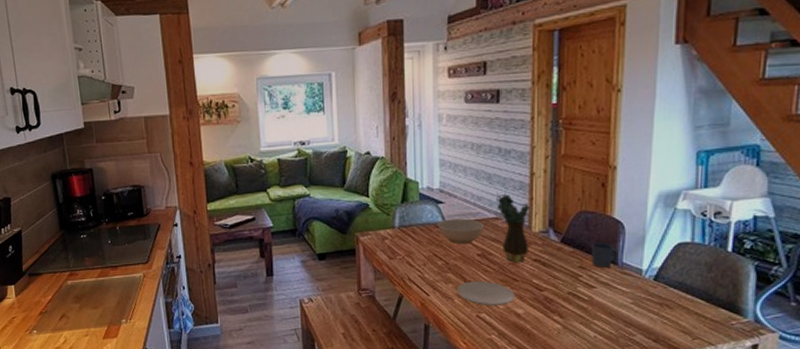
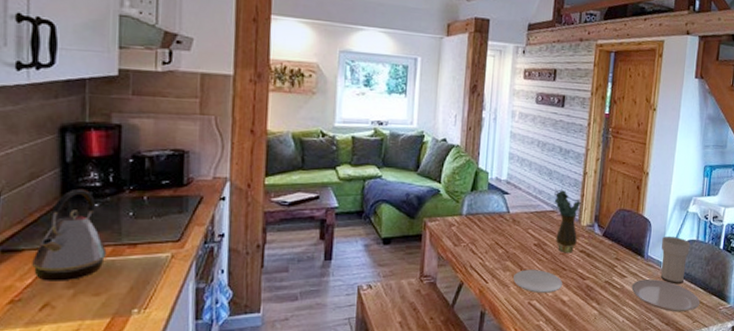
kettle: none [49,223,98,298] -> present [32,188,107,281]
bowl: present [437,218,485,243] -> none [501,209,543,233]
mug: present [591,242,619,268] -> none [625,237,646,260]
plate: none [603,290,702,328] -> present [631,279,701,312]
cup: none [640,238,682,295] -> present [660,235,690,285]

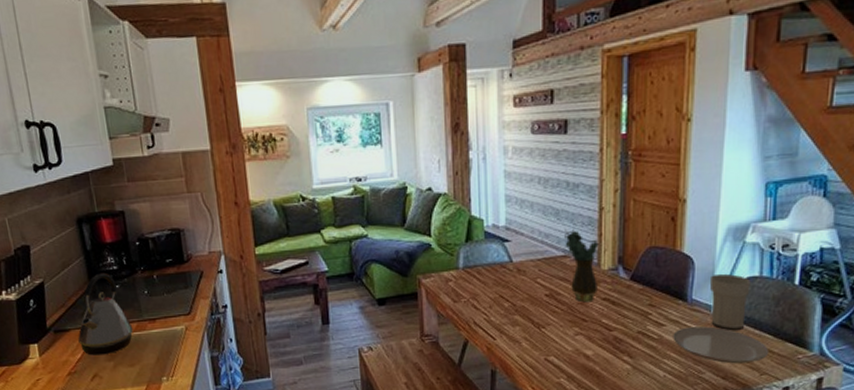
plate: present [513,270,562,293] -> none [524,322,583,348]

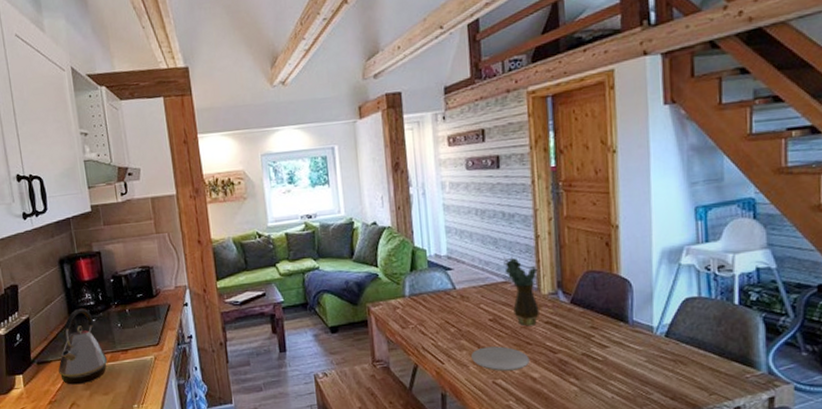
plate: none [524,322,583,348] -> present [471,346,529,371]
plate: present [673,326,770,364] -> none [617,347,716,384]
cup: present [709,273,751,331] -> none [648,295,691,352]

